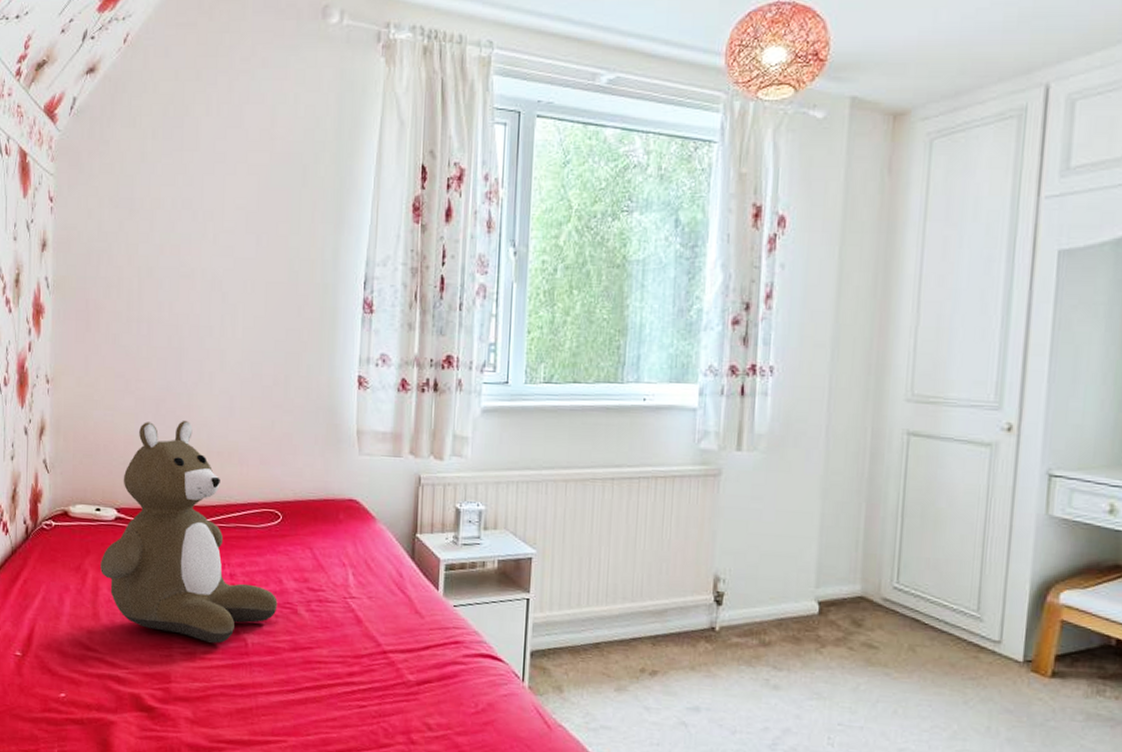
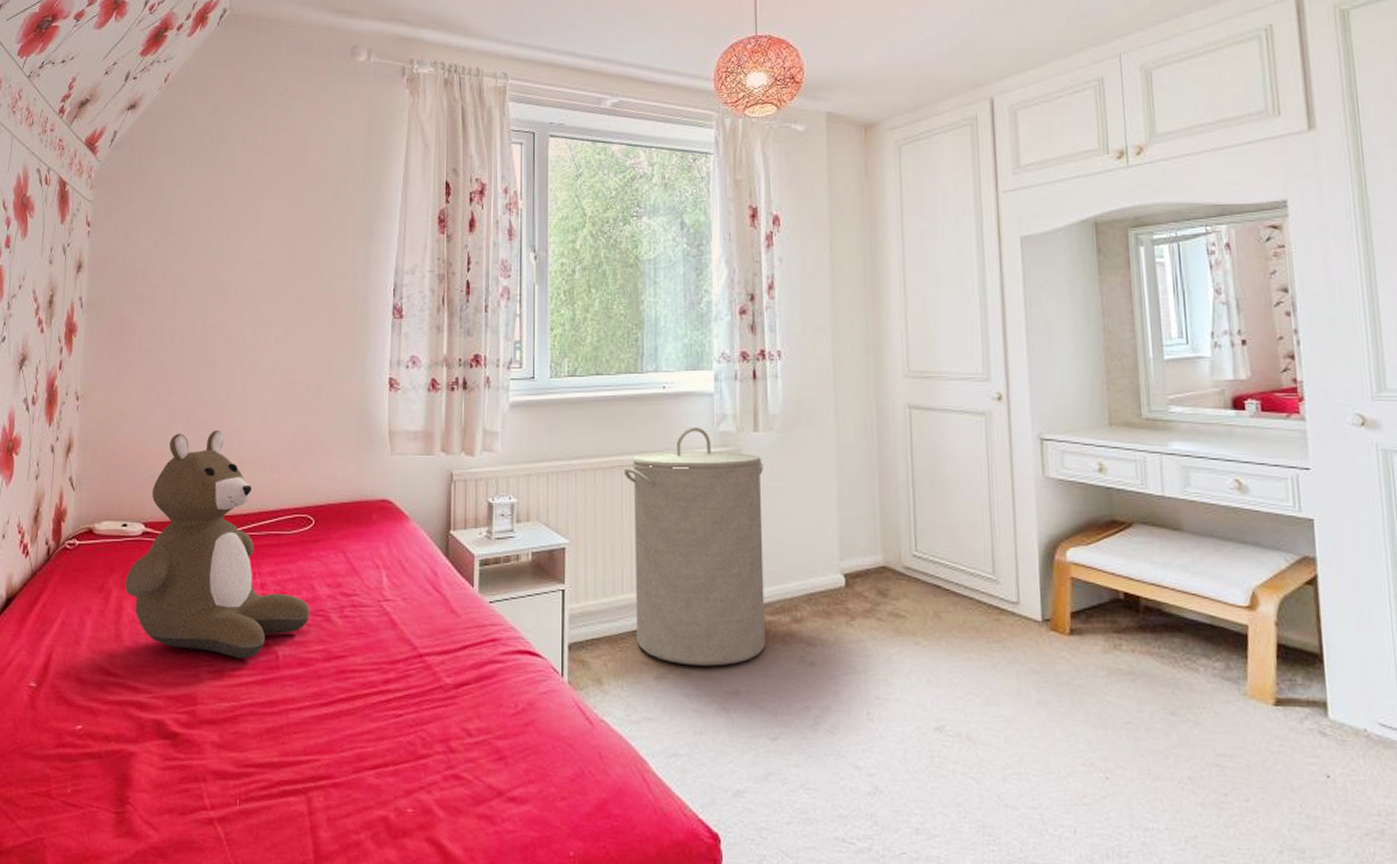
laundry hamper: none [597,442,744,682] -> present [624,426,765,666]

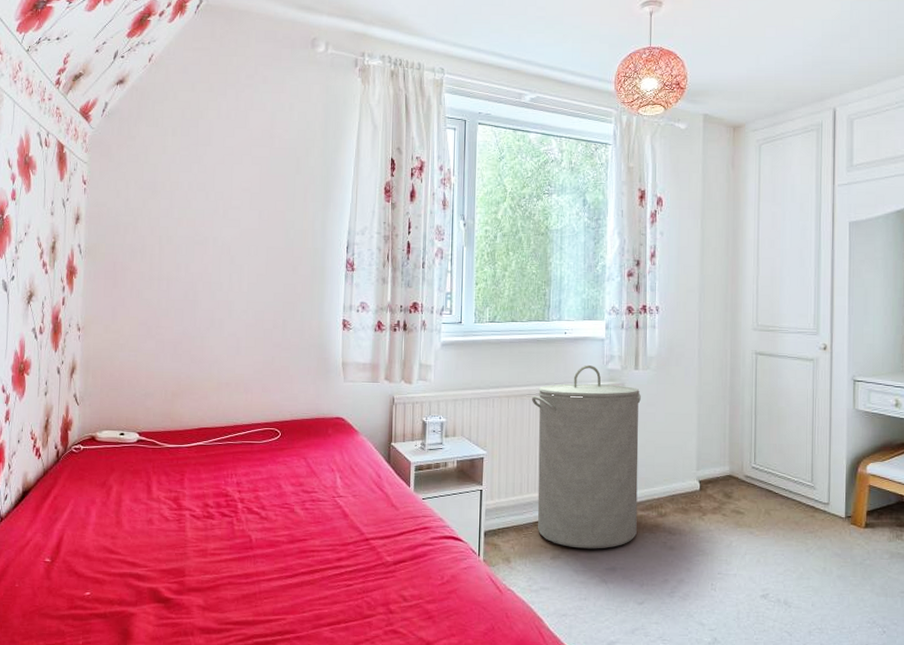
teddy bear: present [125,431,310,658] -> none [123,359,277,541]

